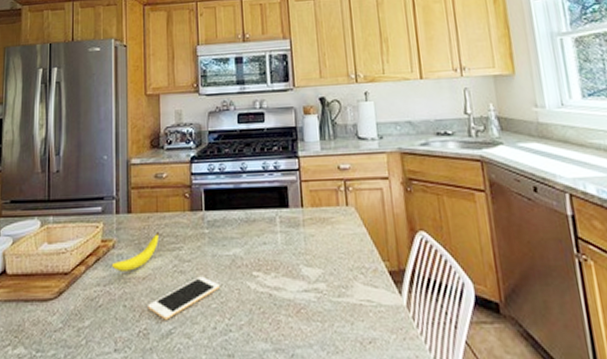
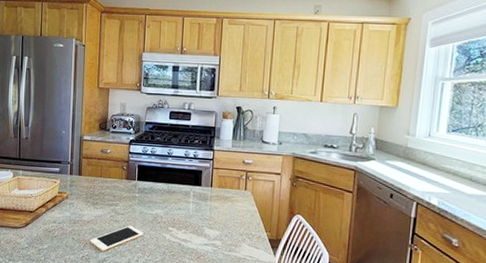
banana: present [111,232,160,272] -> none [65,191,102,216]

